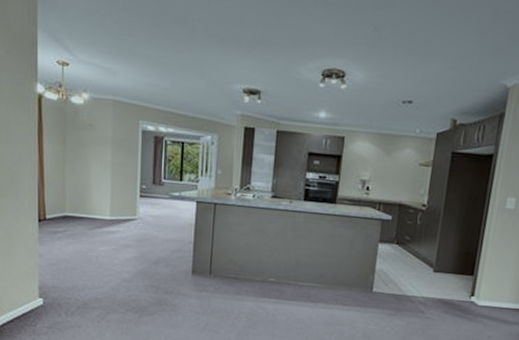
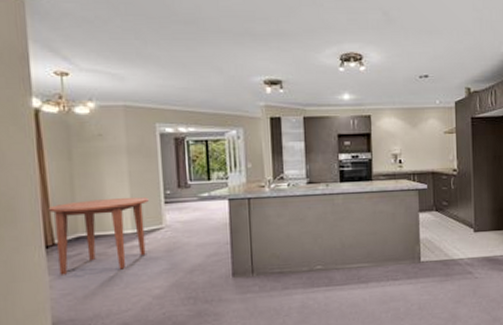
dining table: none [43,184,126,251] -> present [48,197,149,275]

